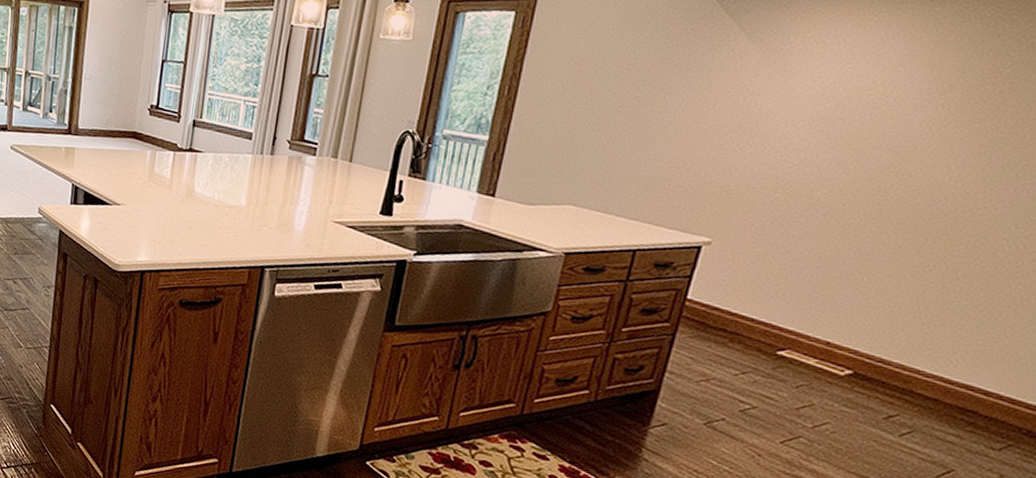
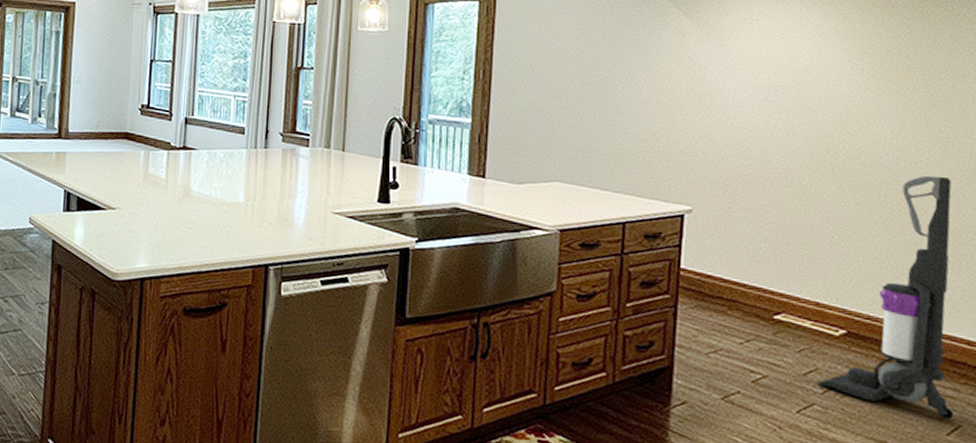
vacuum cleaner: none [808,222,1016,463] -> present [817,175,955,419]

